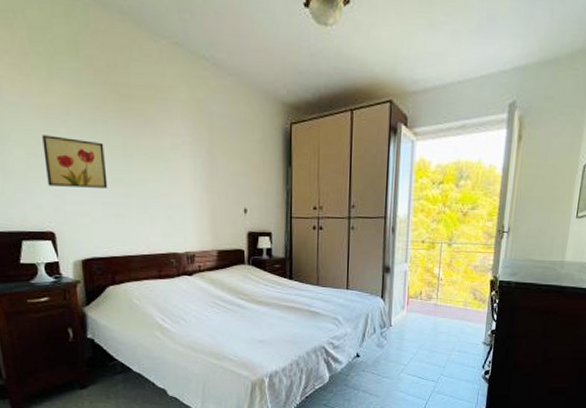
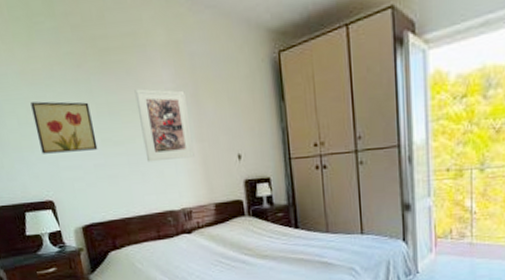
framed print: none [151,137,203,207] -> present [134,89,195,162]

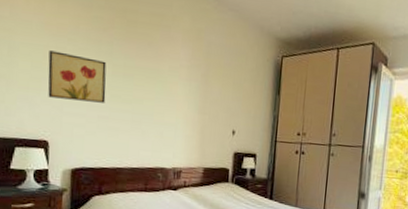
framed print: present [134,89,195,162] -> none [149,60,197,126]

